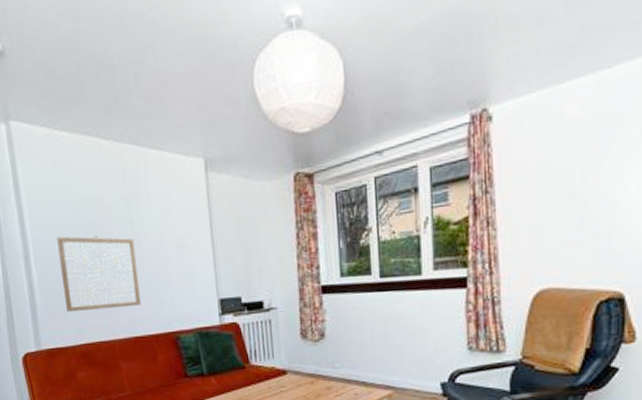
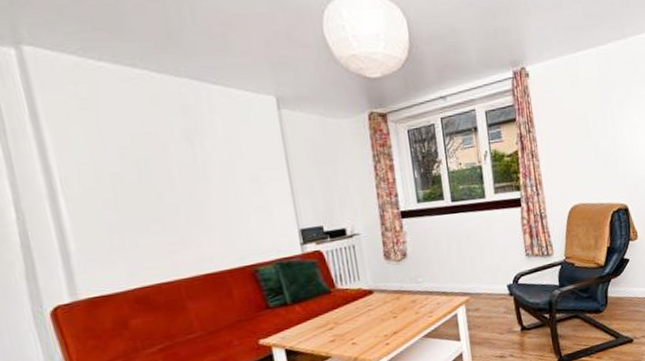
wall art: present [57,236,141,313] -> none [96,172,210,256]

